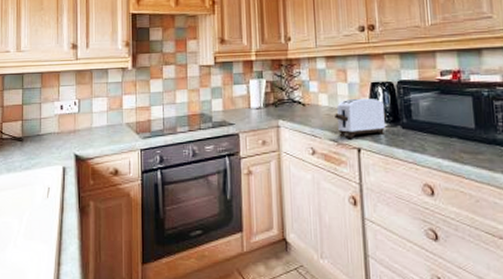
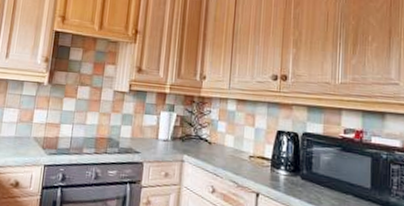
toaster: present [335,98,387,138] -> none [238,143,289,183]

